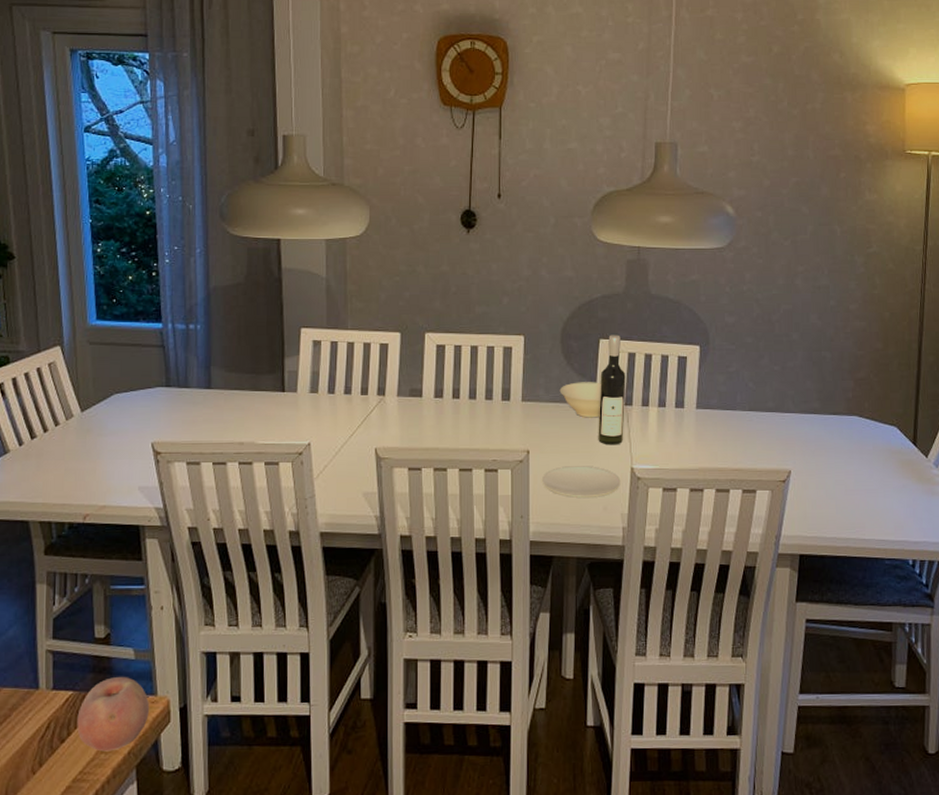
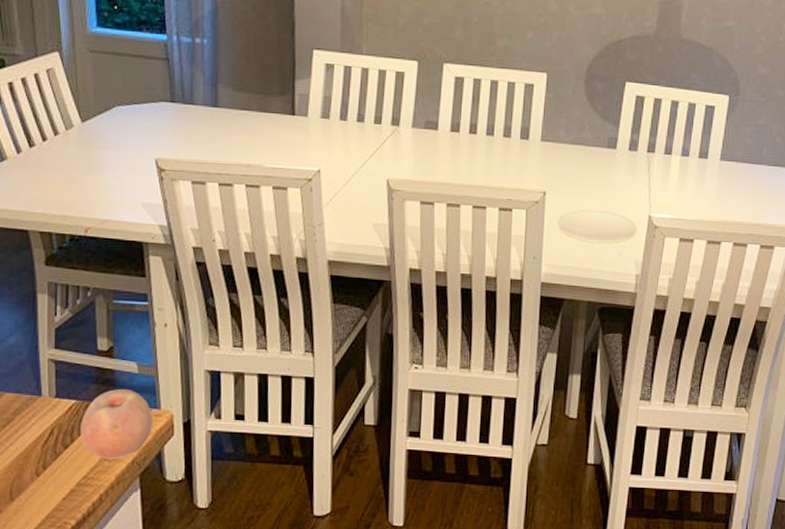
bowl: present [559,382,601,418] -> none [580,125,624,163]
bottle: present [598,335,626,445] -> none [617,78,650,192]

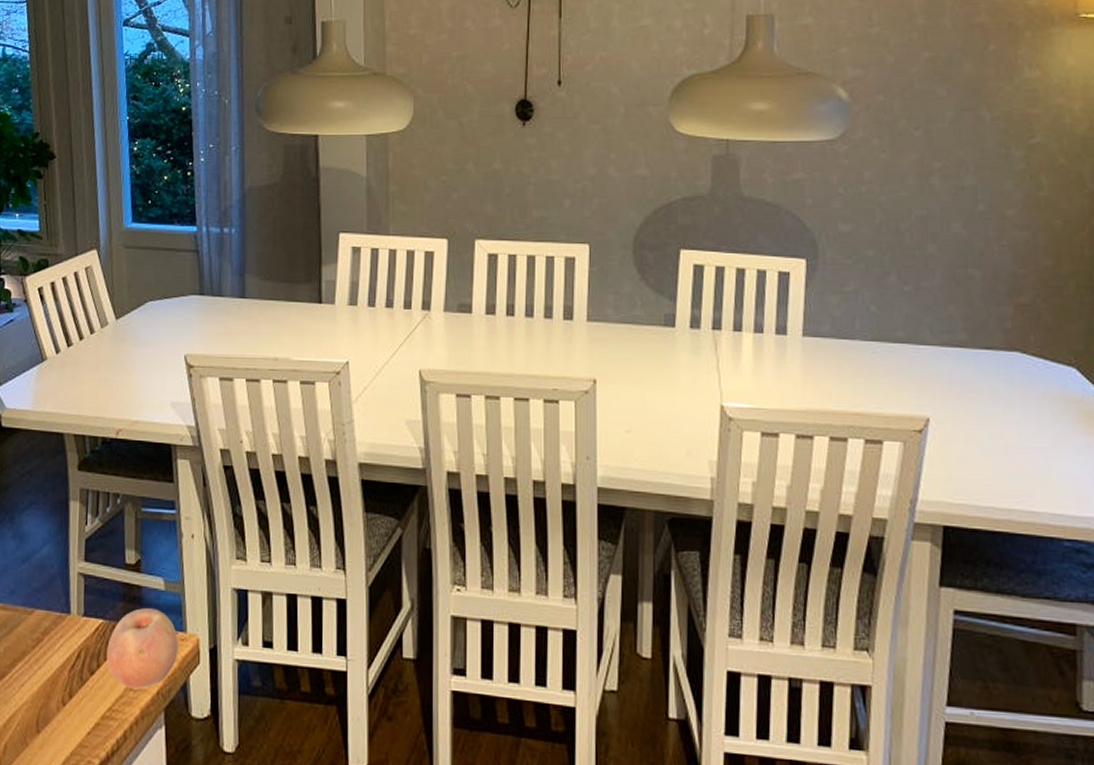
plate: present [557,210,638,243] -> none [612,400,708,439]

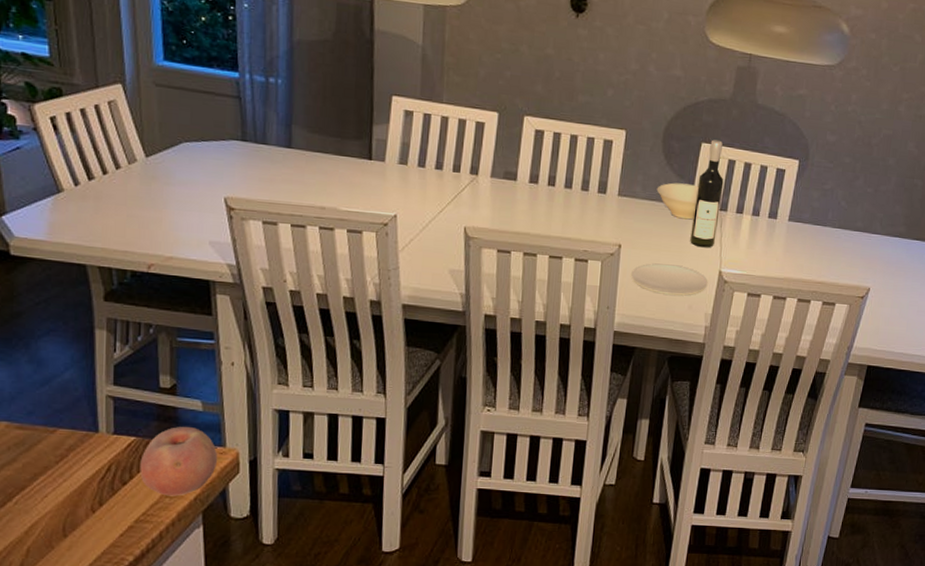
plate: none [612,400,708,439] -> present [631,263,708,296]
bowl: none [632,300,683,344] -> present [656,182,699,220]
bottle: none [679,244,713,377] -> present [690,139,724,248]

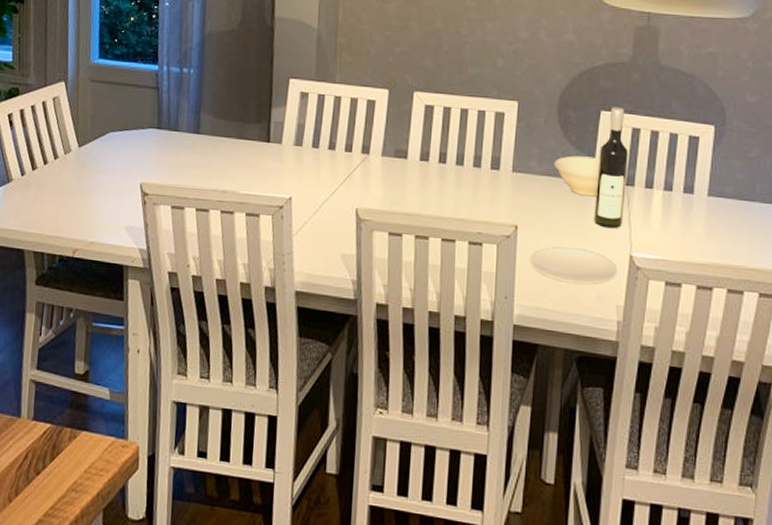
fruit: present [140,426,218,496] -> none [52,415,121,491]

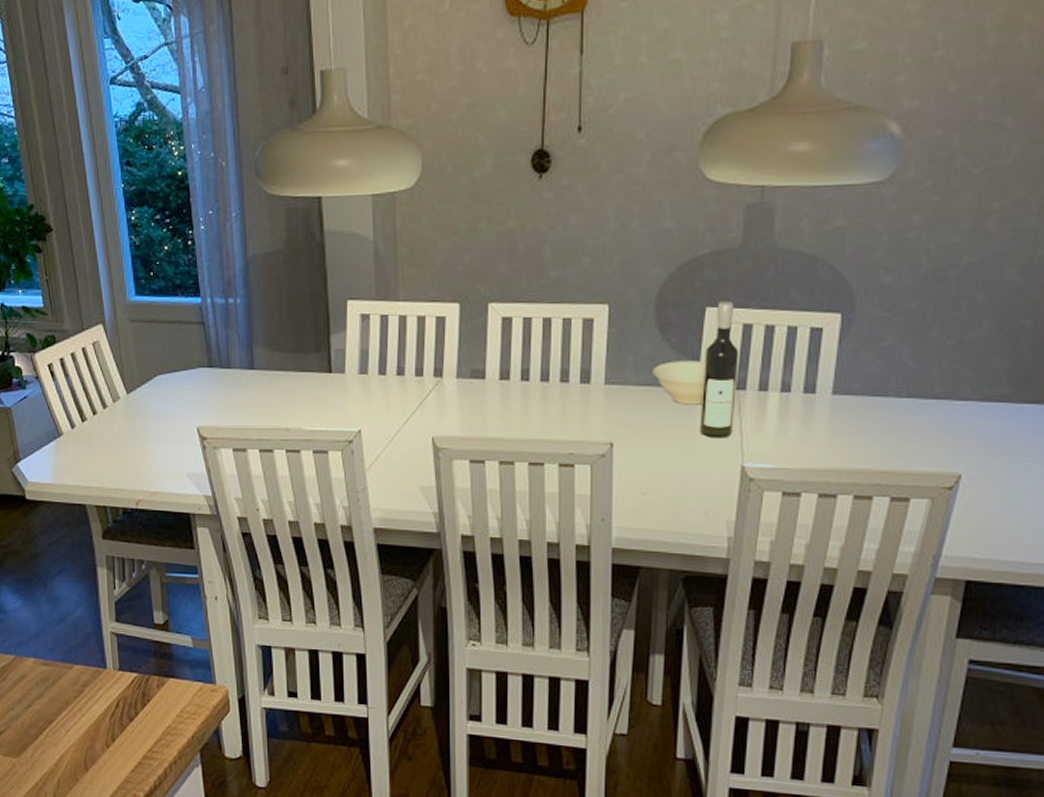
plate: present [530,247,618,285] -> none [628,462,728,500]

